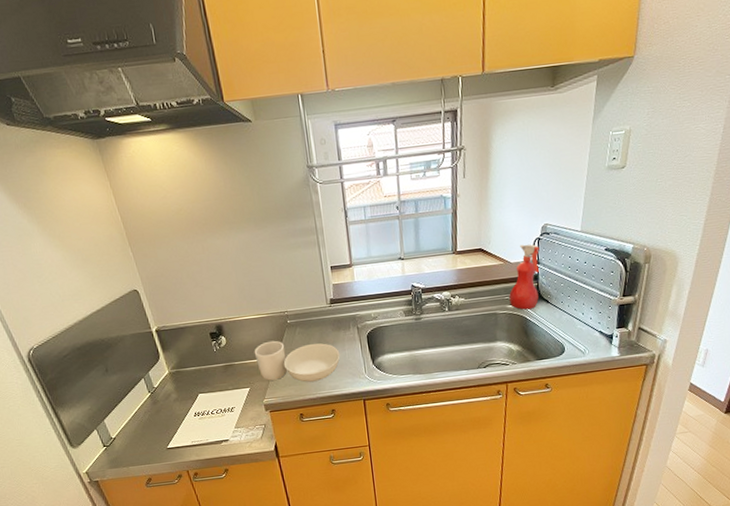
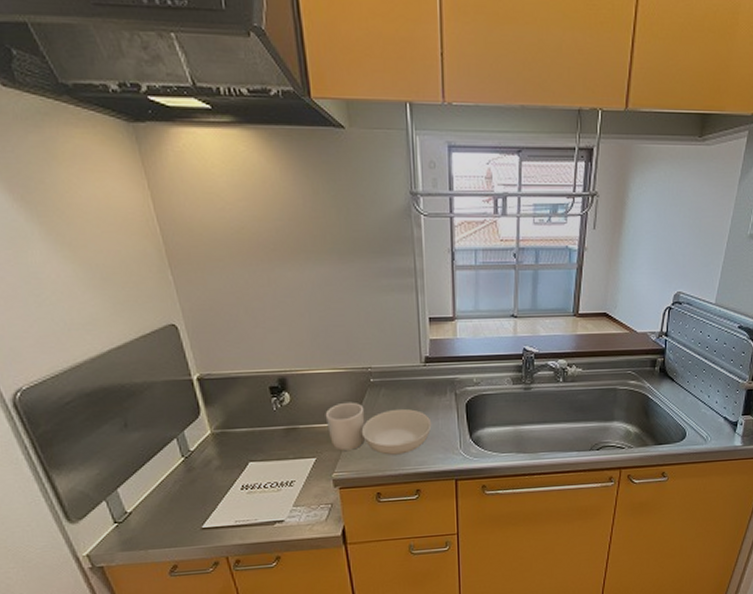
spray bottle: present [509,244,540,310] -> none [632,313,669,387]

